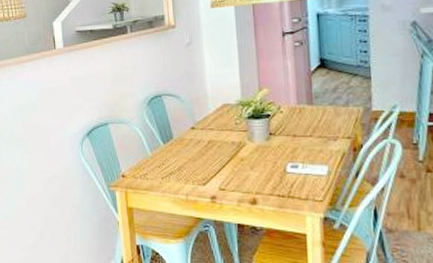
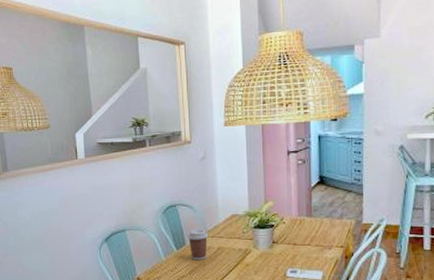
coffee cup: none [174,121,198,155] -> present [187,229,209,260]

